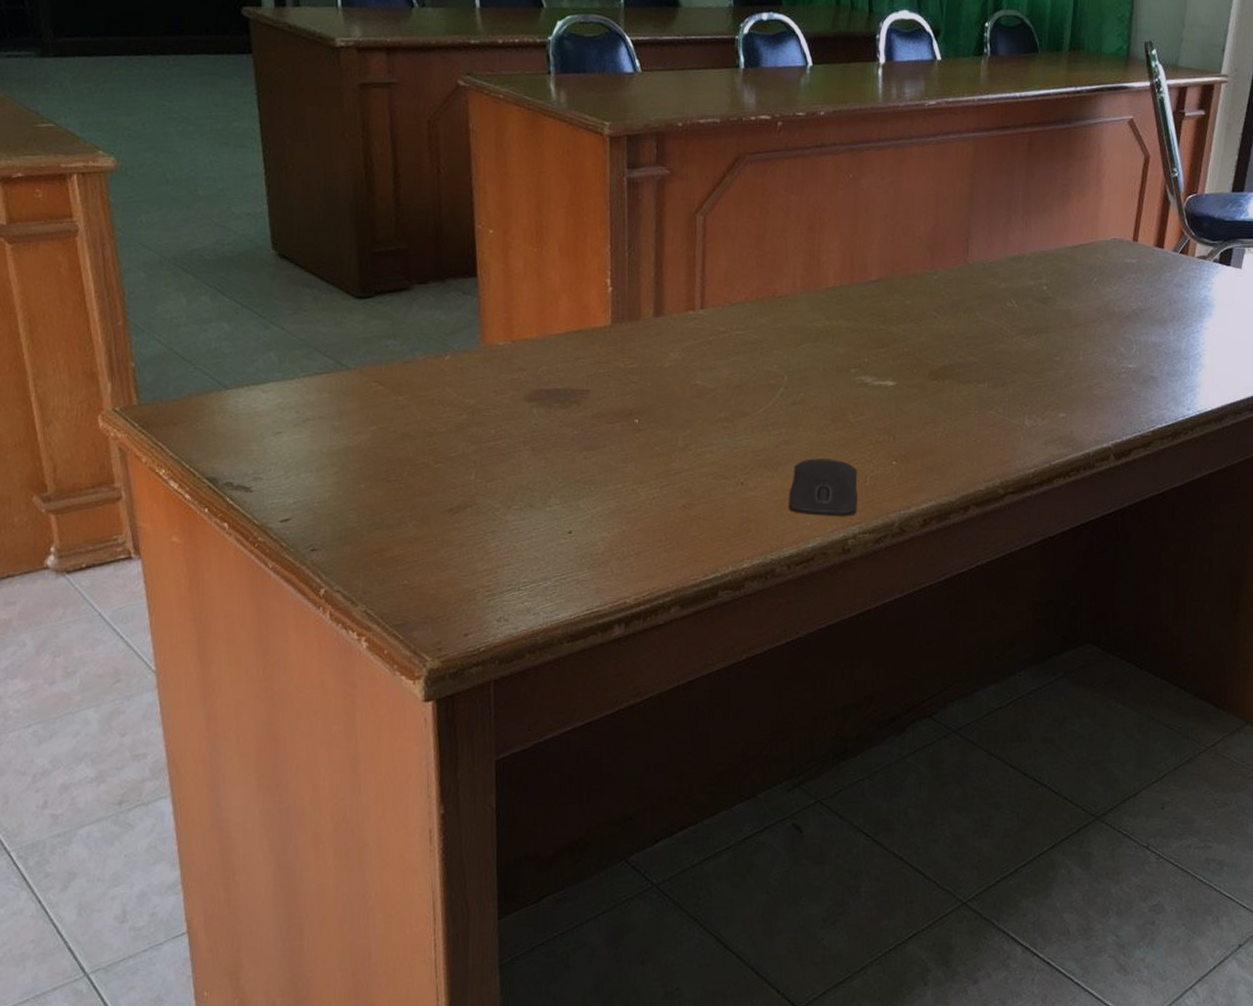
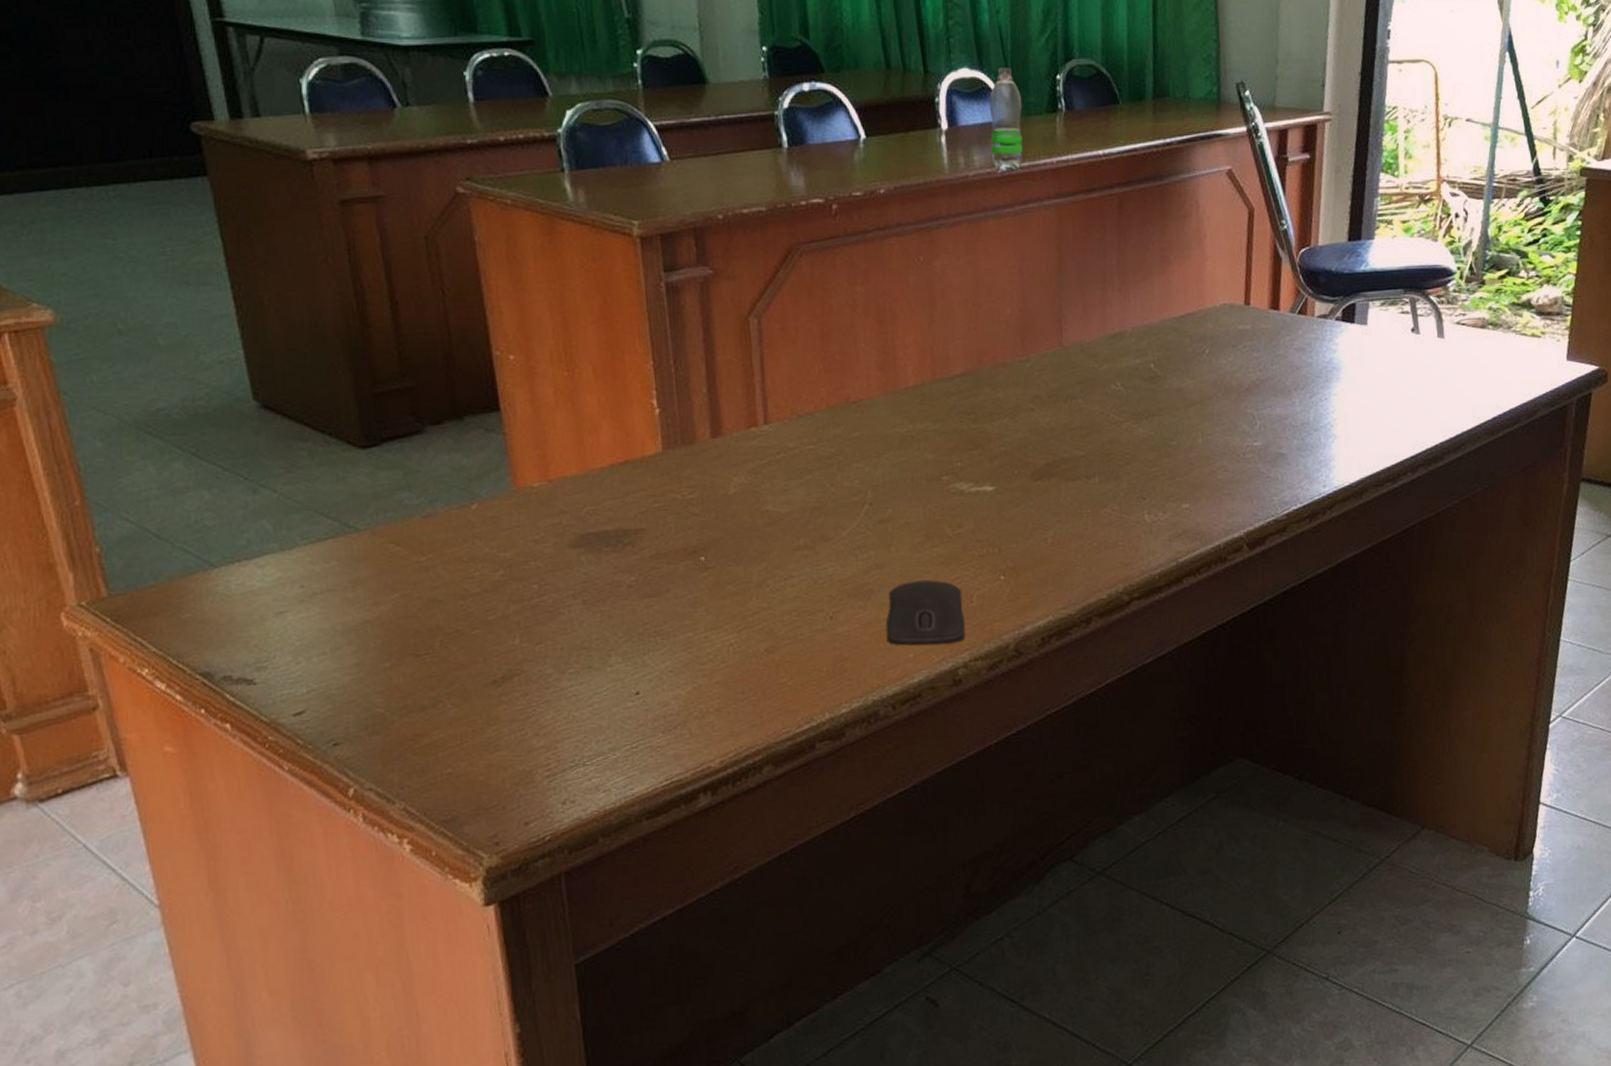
bottle: none [921,12,953,106] -> present [989,68,1024,172]

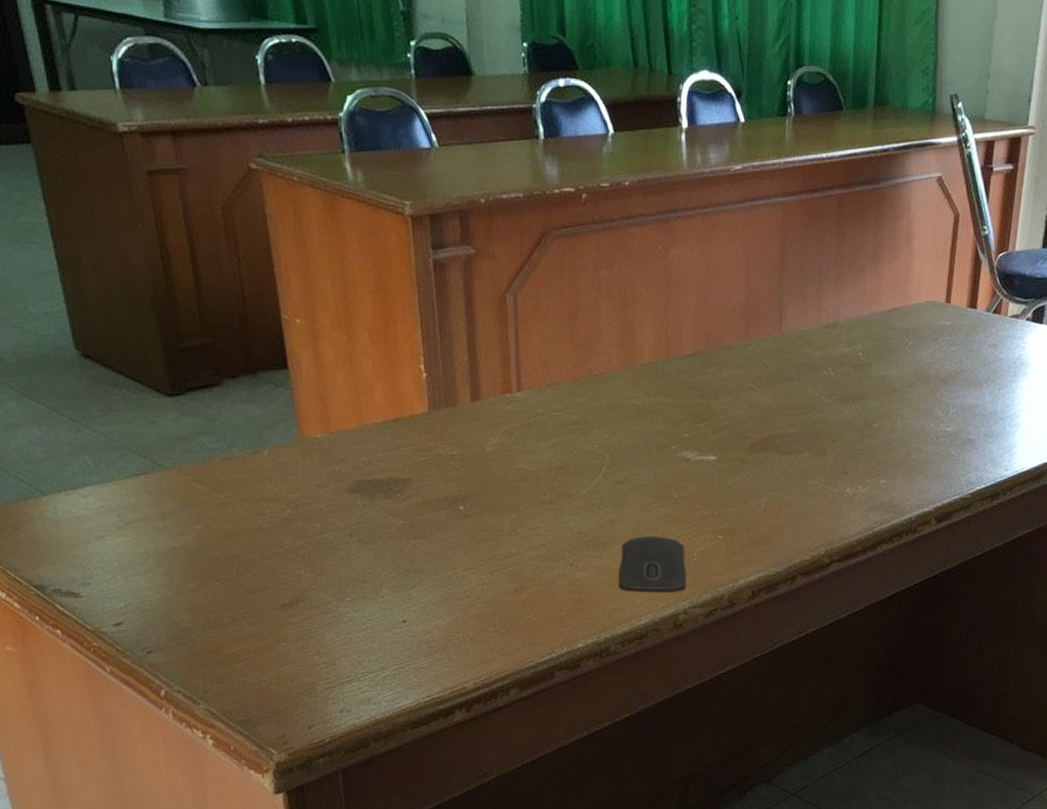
bottle: present [989,68,1024,172] -> none [725,72,756,170]

